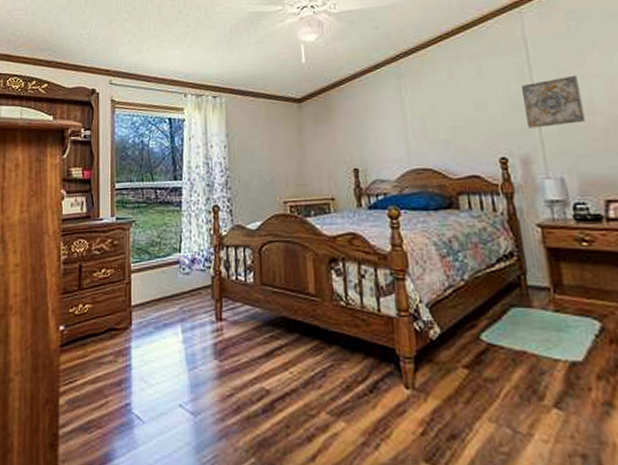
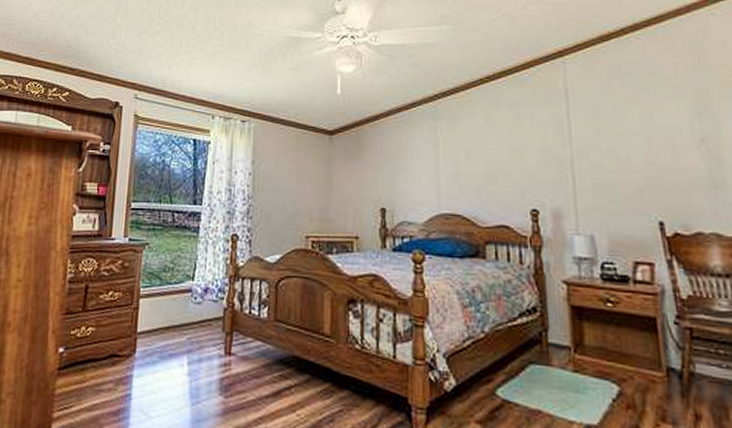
wall art: present [522,75,585,128] -> none [559,131,620,182]

